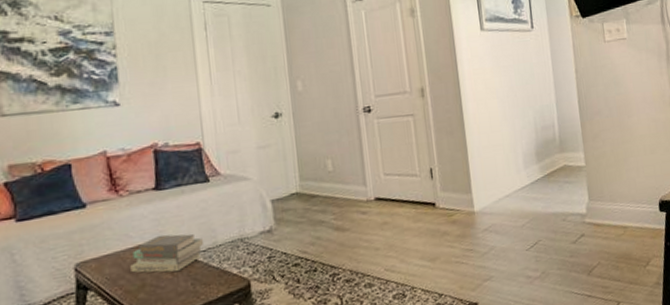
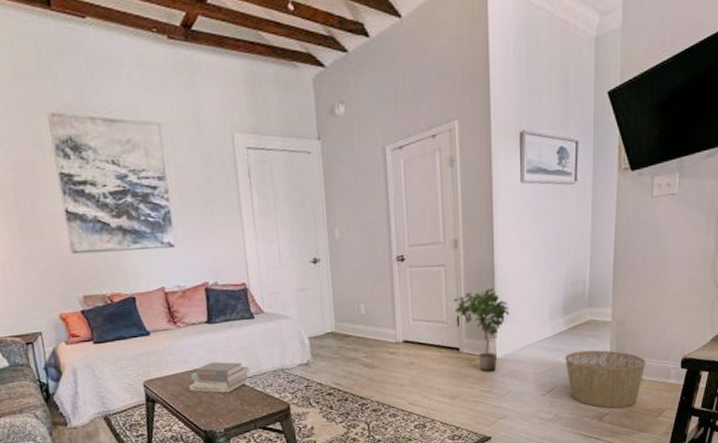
potted plant: none [424,136,484,229] -> present [453,287,510,373]
basket: none [545,197,626,261] -> present [565,350,646,409]

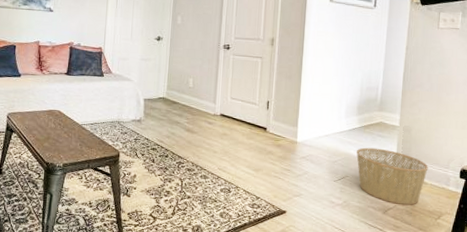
books: present [189,361,249,393] -> none [42,106,92,134]
potted plant: present [453,287,510,373] -> none [265,82,312,153]

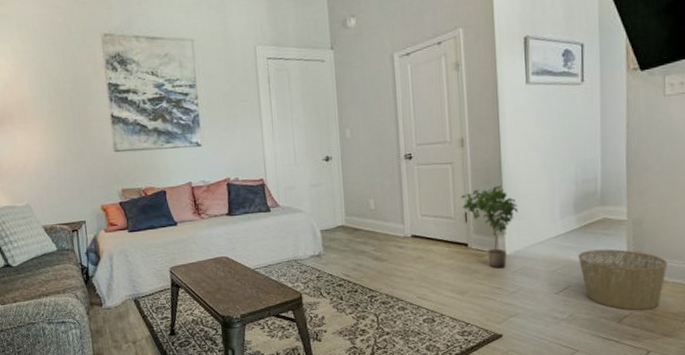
potted plant: none [265,82,312,153] -> present [460,185,519,269]

